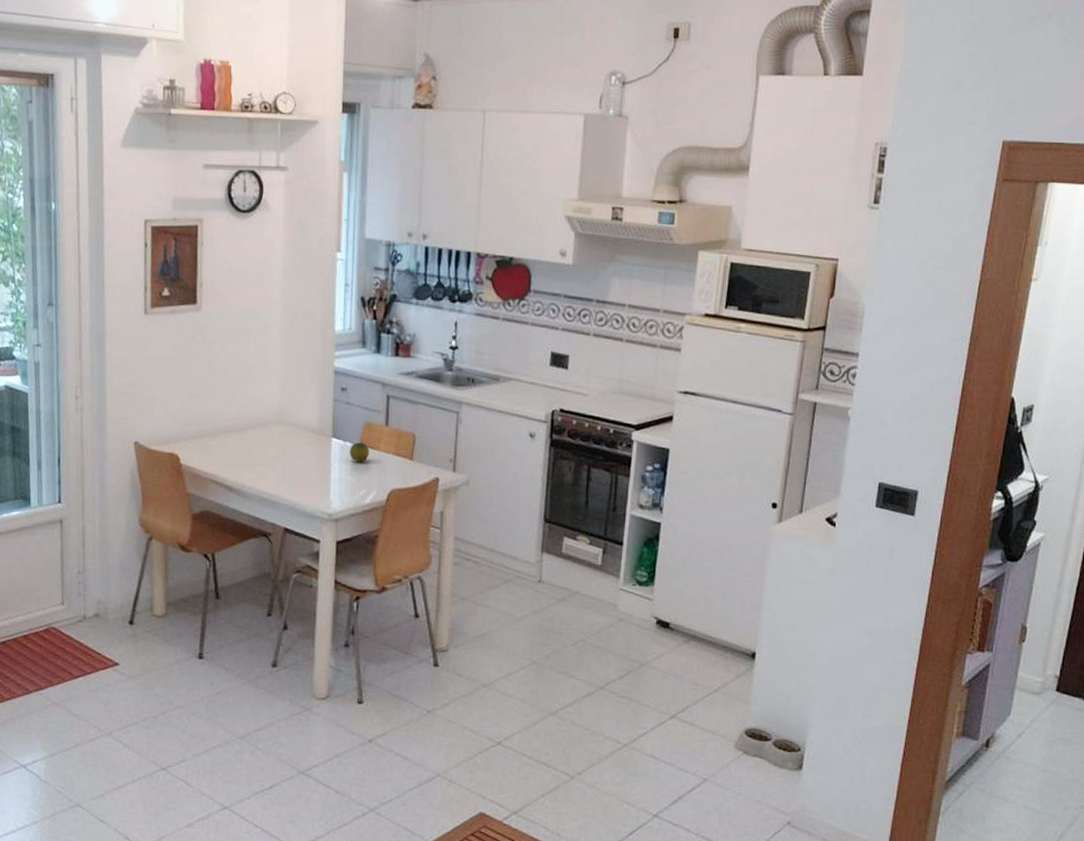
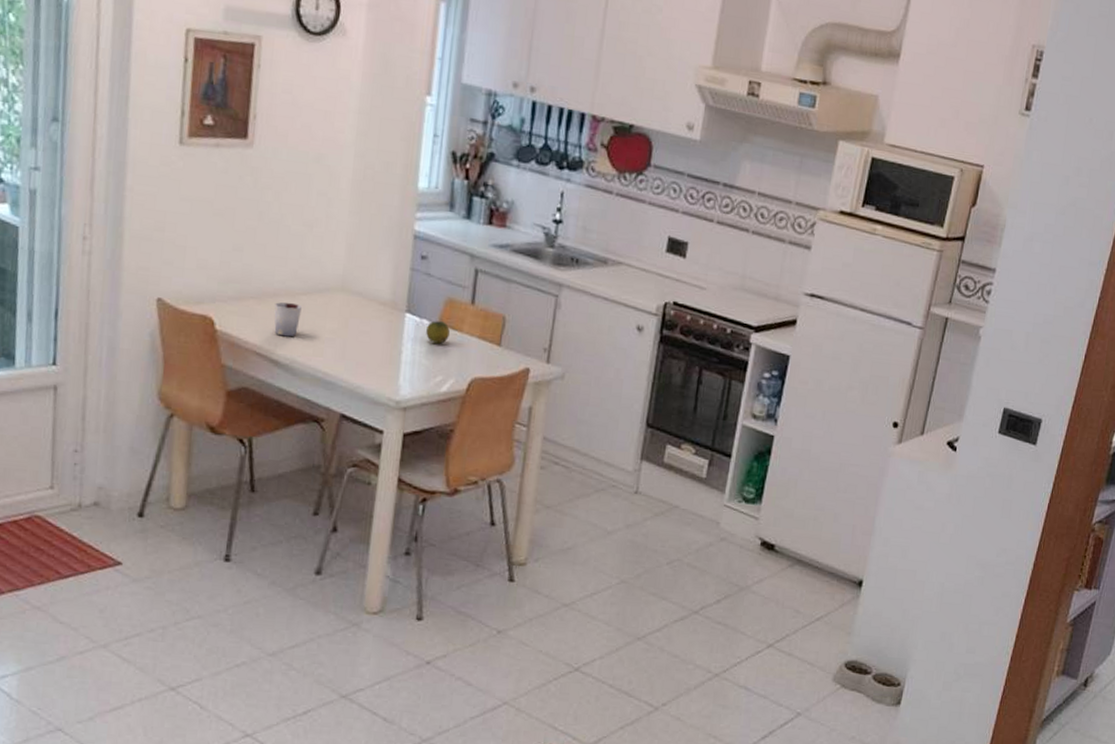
cup: none [226,436,247,466] -> present [274,302,302,337]

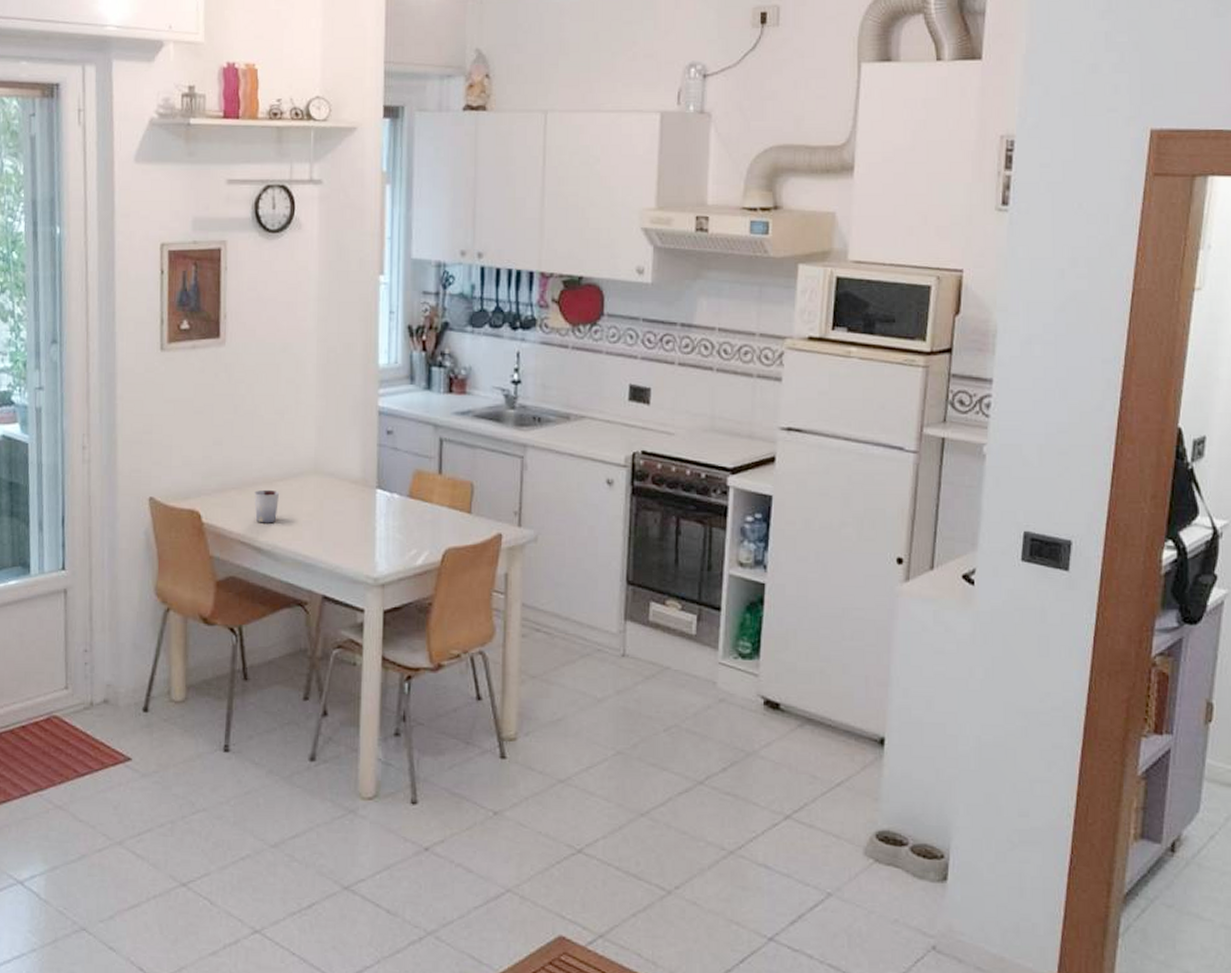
fruit: present [426,320,451,344] -> none [398,494,421,517]

